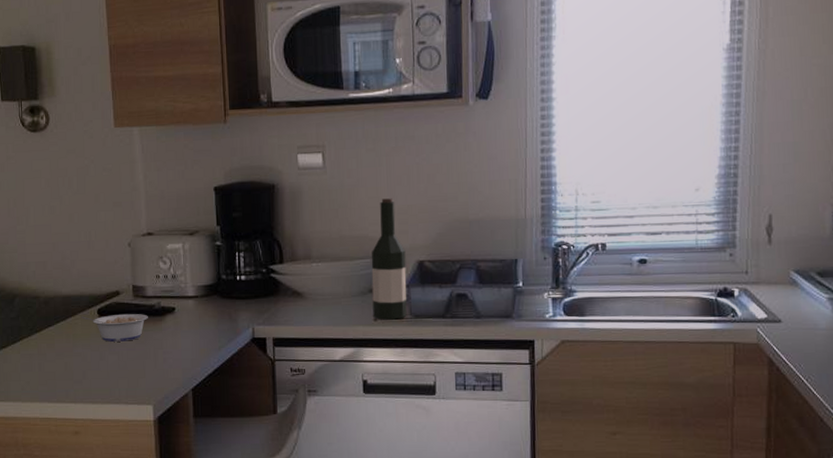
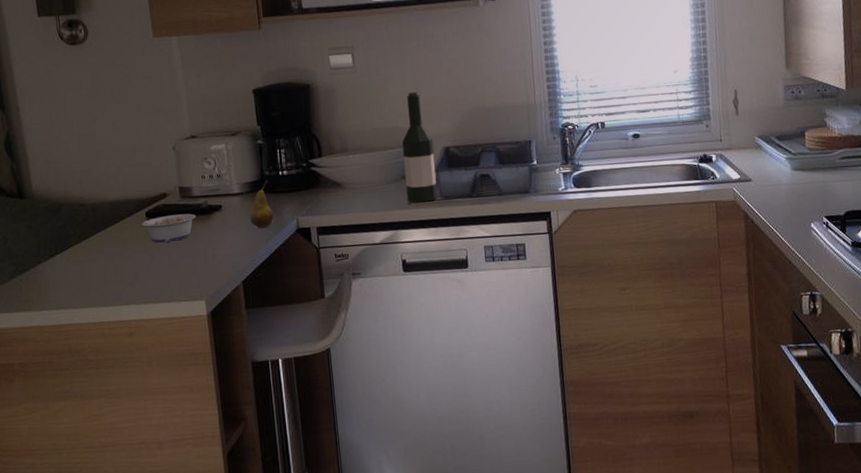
fruit: none [203,284,228,334] -> present [250,179,274,228]

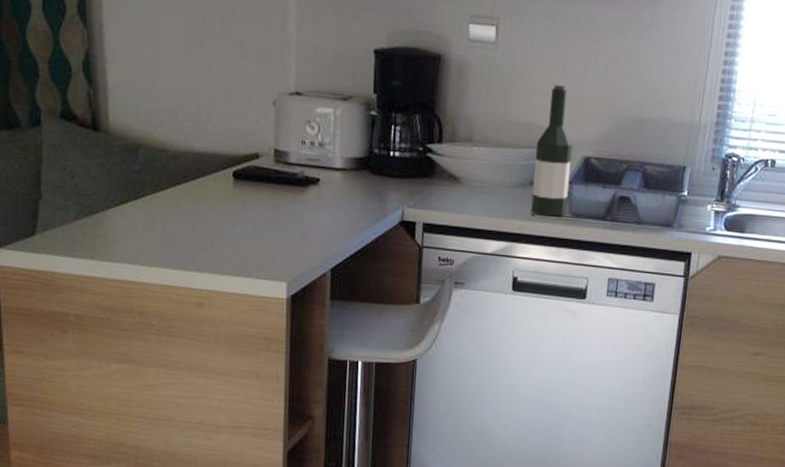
legume: present [129,213,196,243] -> none [213,177,289,211]
fruit: present [250,179,274,228] -> none [350,158,377,213]

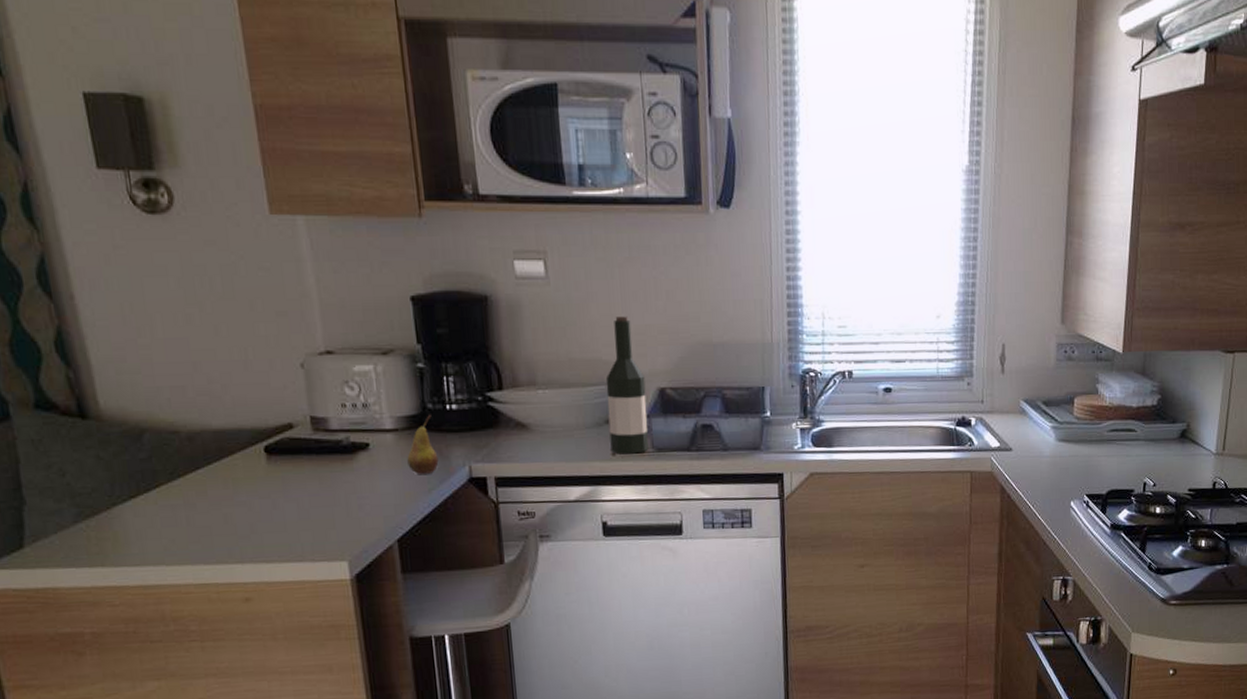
fruit: none [350,158,377,213] -> present [407,414,439,474]

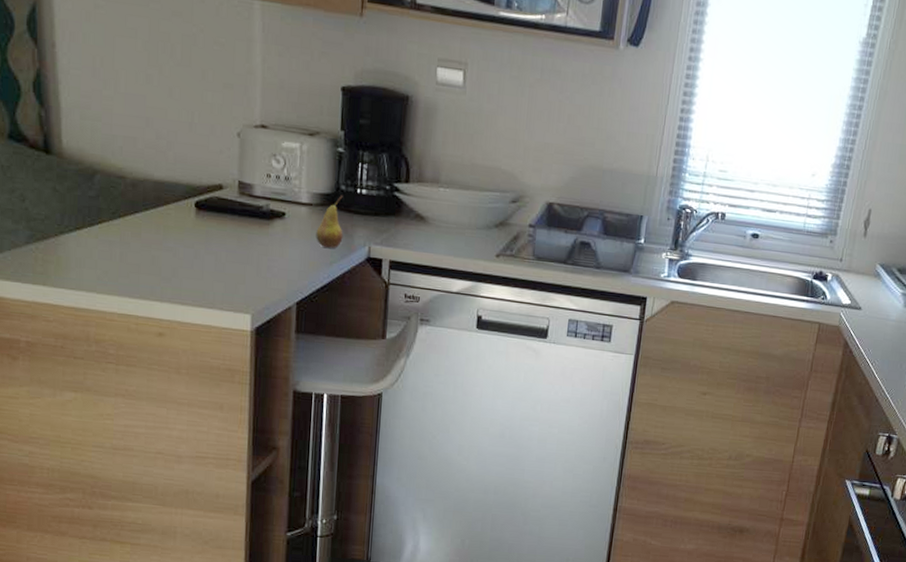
wine bottle: present [605,316,649,454] -> none [496,131,537,259]

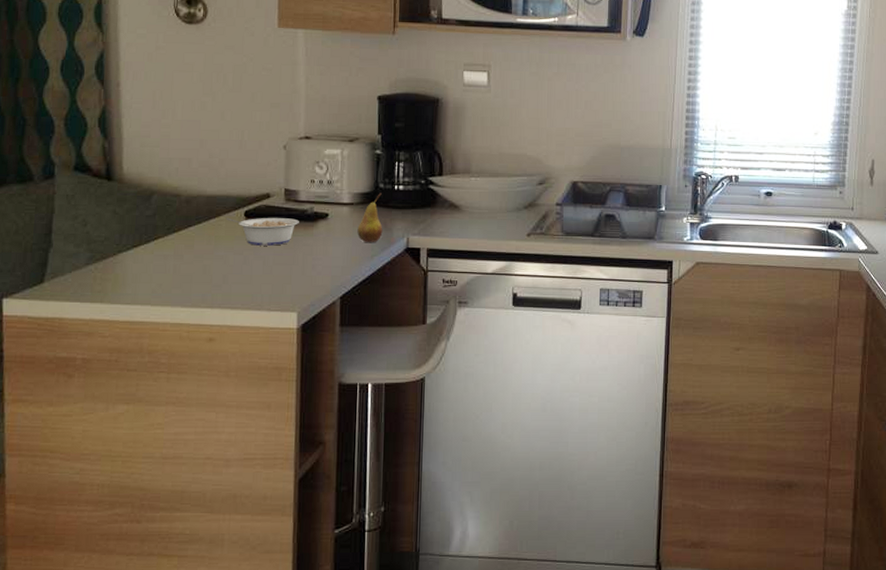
legume: none [174,206,254,242] -> present [225,217,299,246]

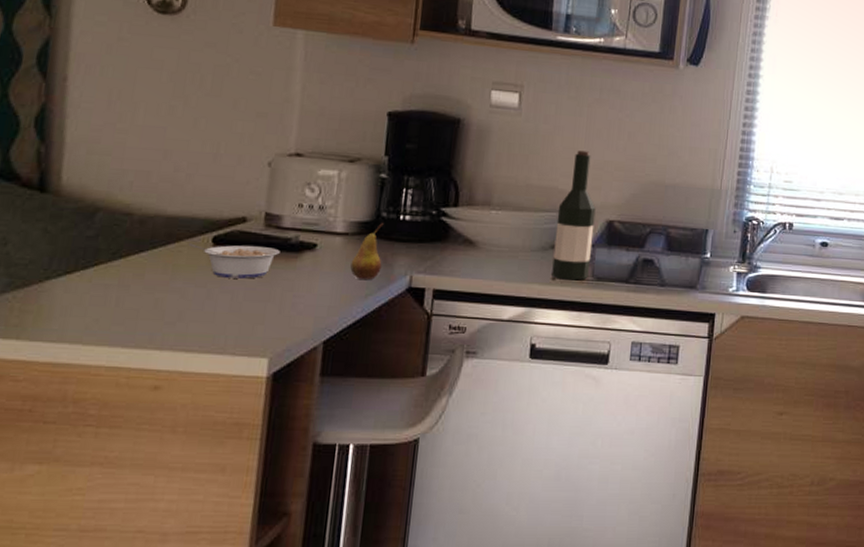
wine bottle: none [526,120,561,236] -> present [551,150,596,281]

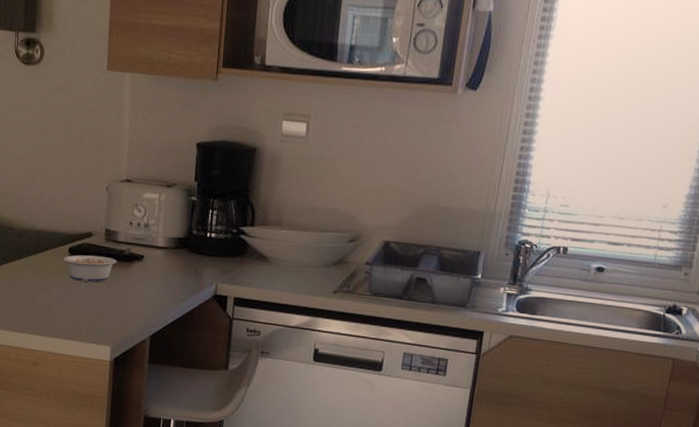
fruit: present [350,222,384,279] -> none [169,238,195,287]
wine bottle: present [551,150,596,281] -> none [333,175,374,295]

